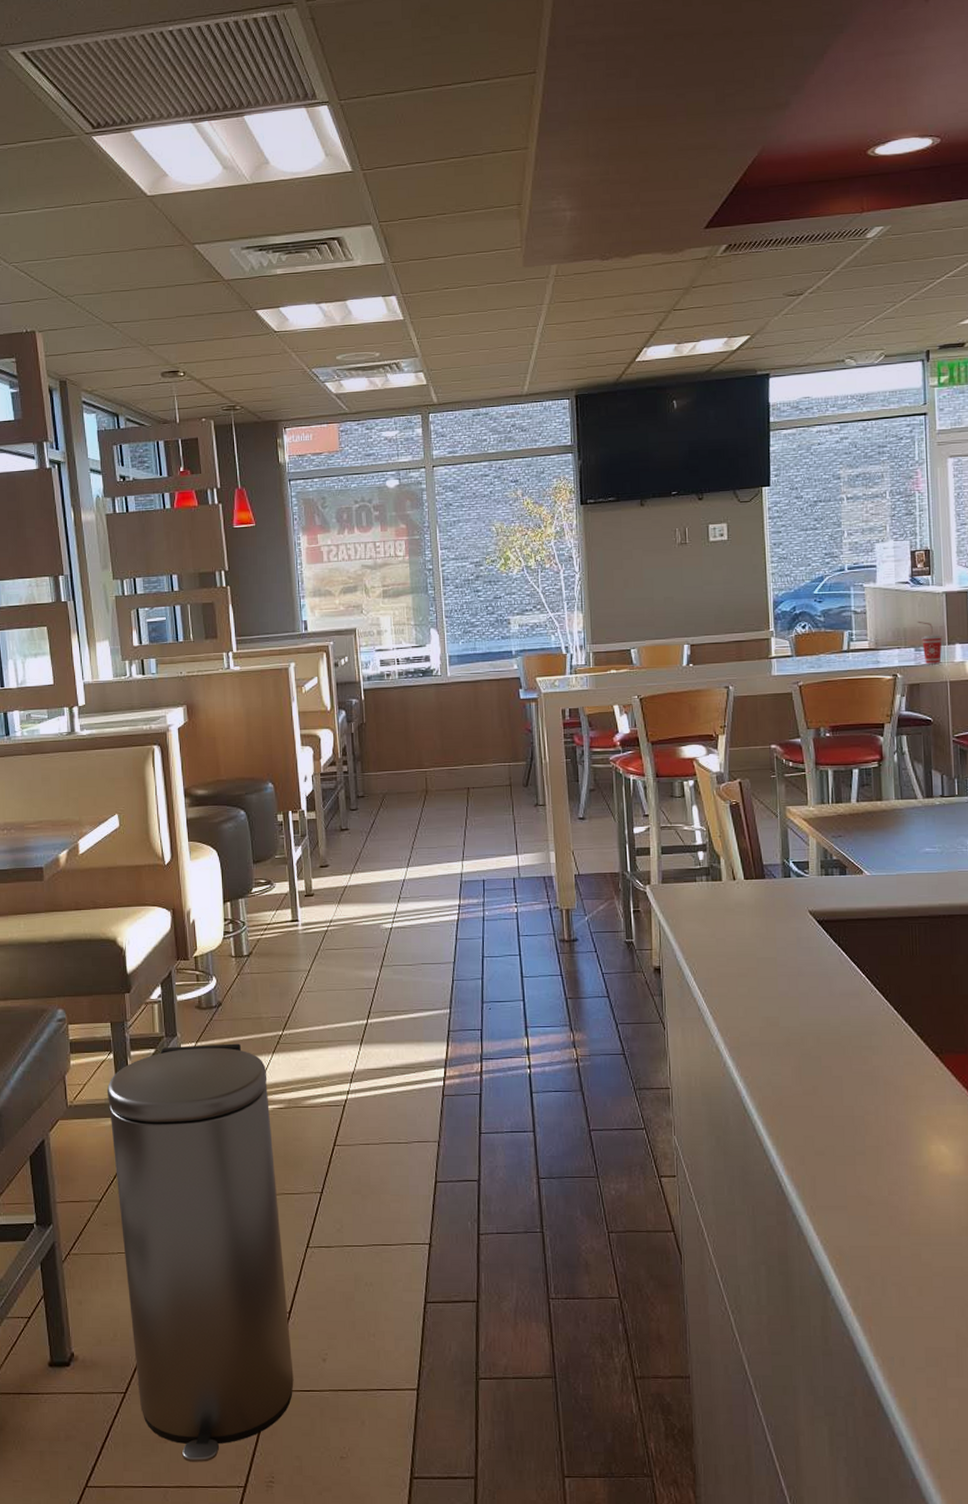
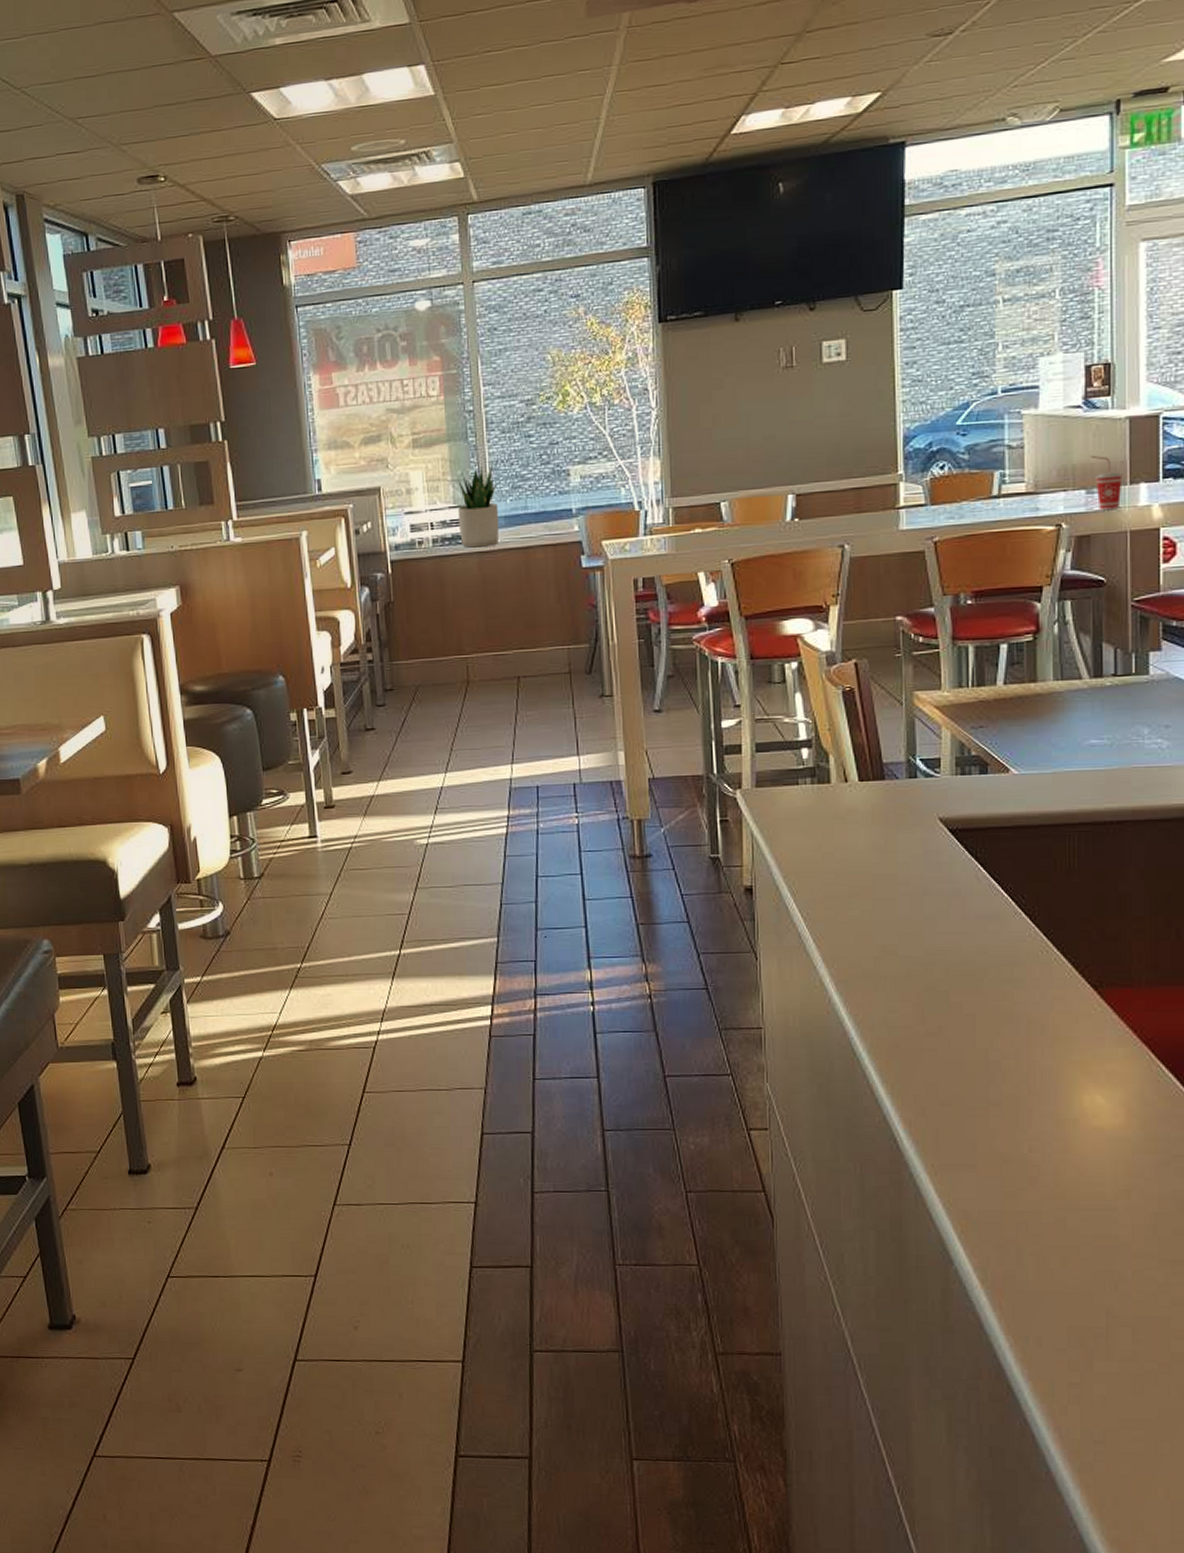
pedal bin: present [107,1043,294,1462] -> none [101,977,322,1434]
planter: none [419,614,453,680] -> present [457,465,500,548]

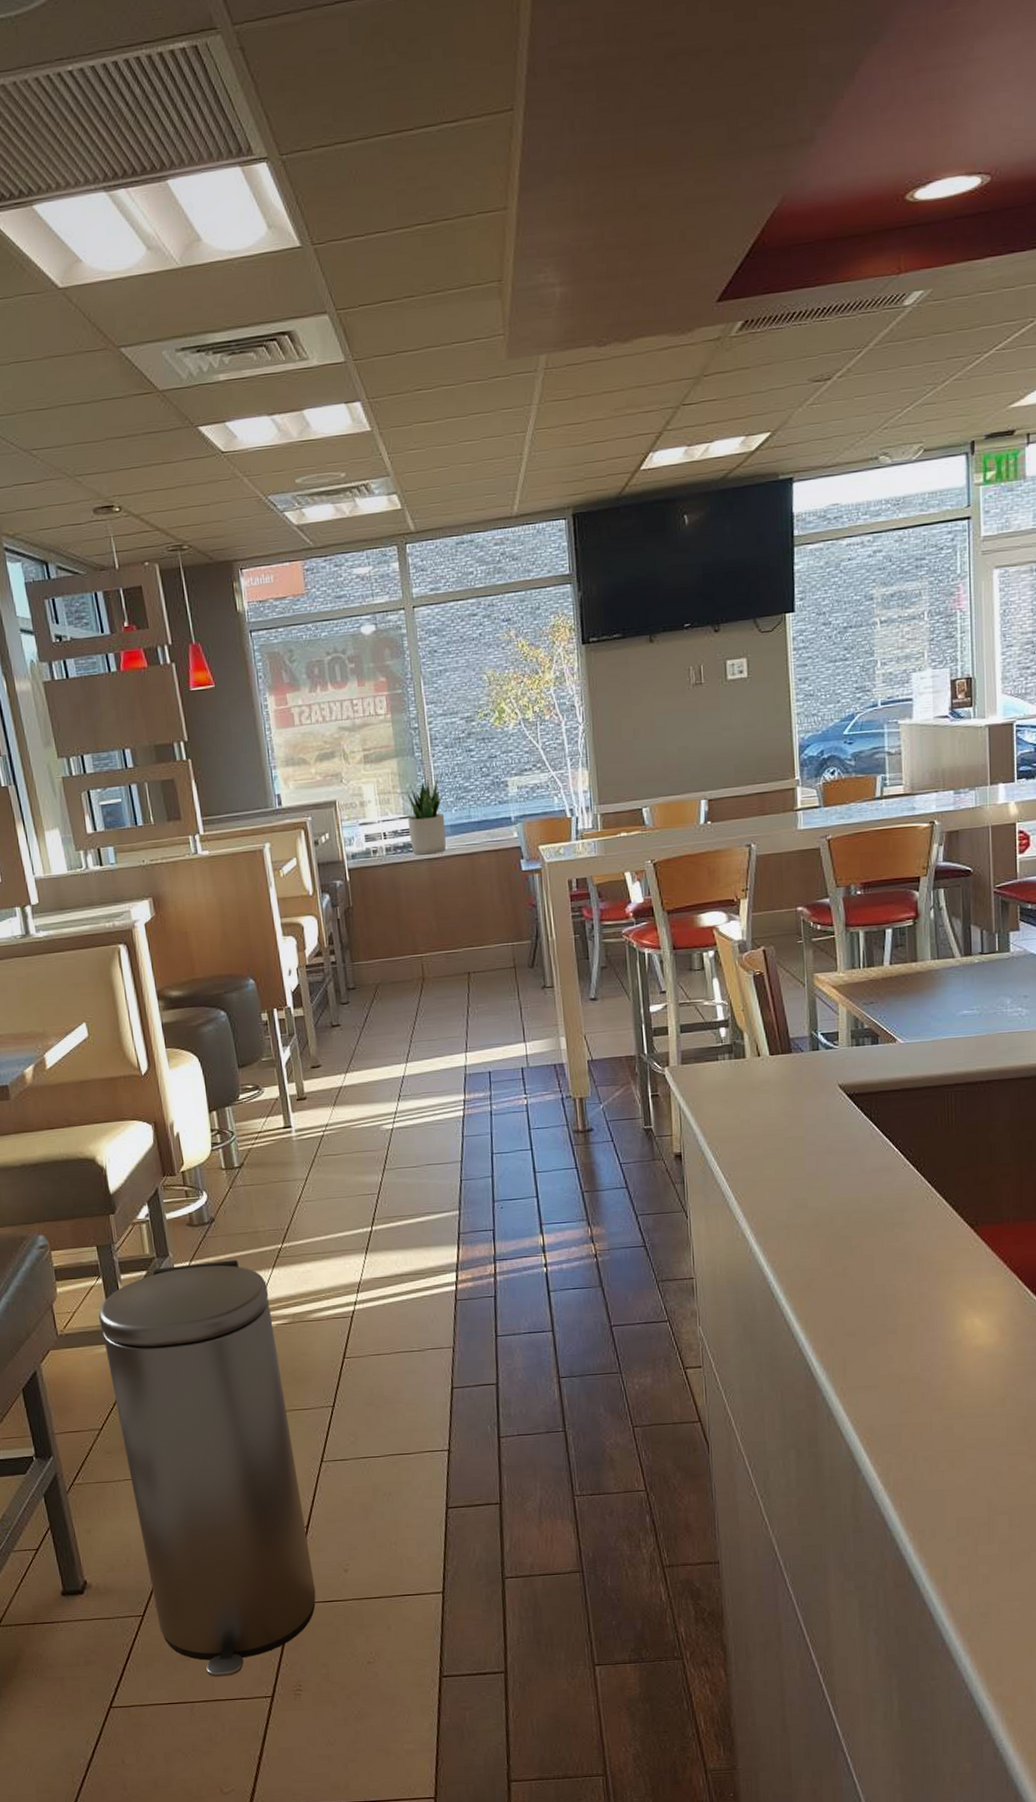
pedal bin: none [101,977,322,1434] -> present [98,1260,316,1677]
beverage cup: present [1090,455,1123,510] -> none [957,759,984,808]

